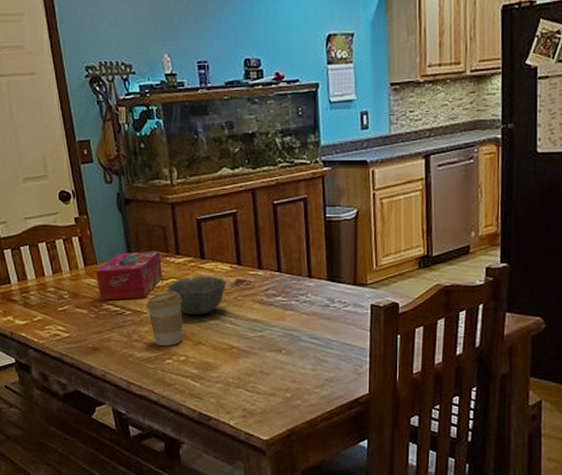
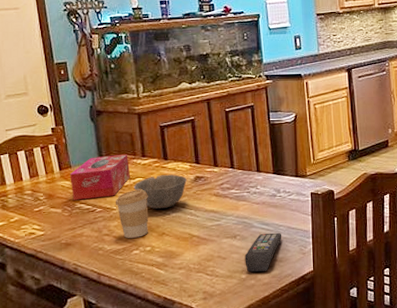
remote control: none [290,348,335,391] -> present [245,232,282,272]

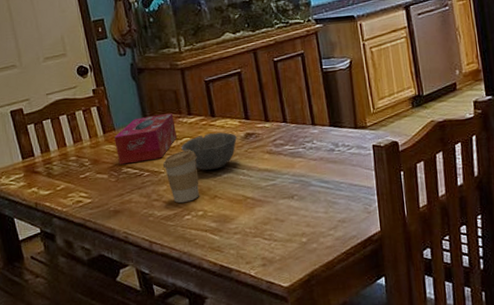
remote control: present [245,232,282,272] -> none [304,190,344,235]

